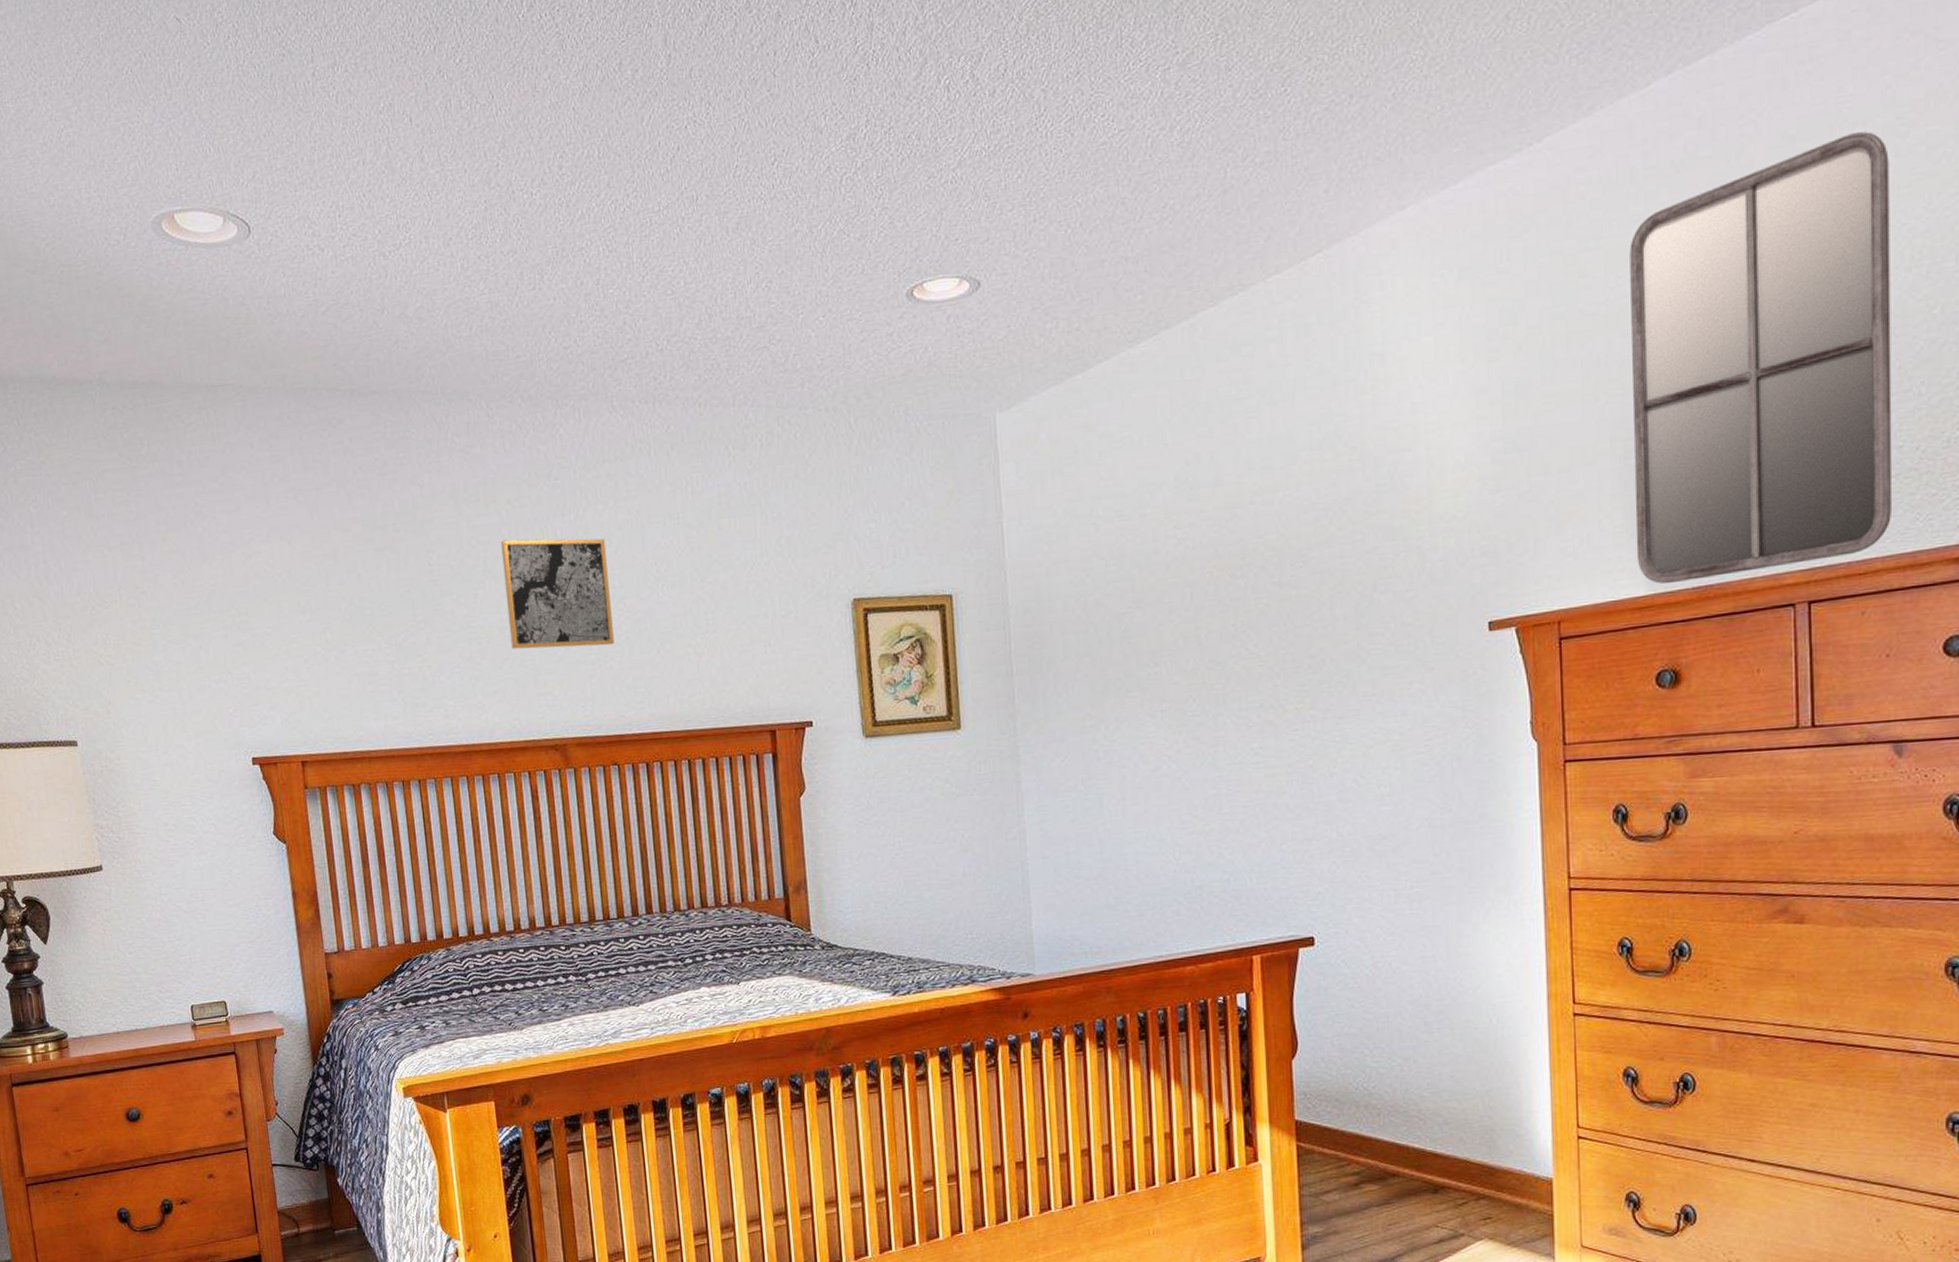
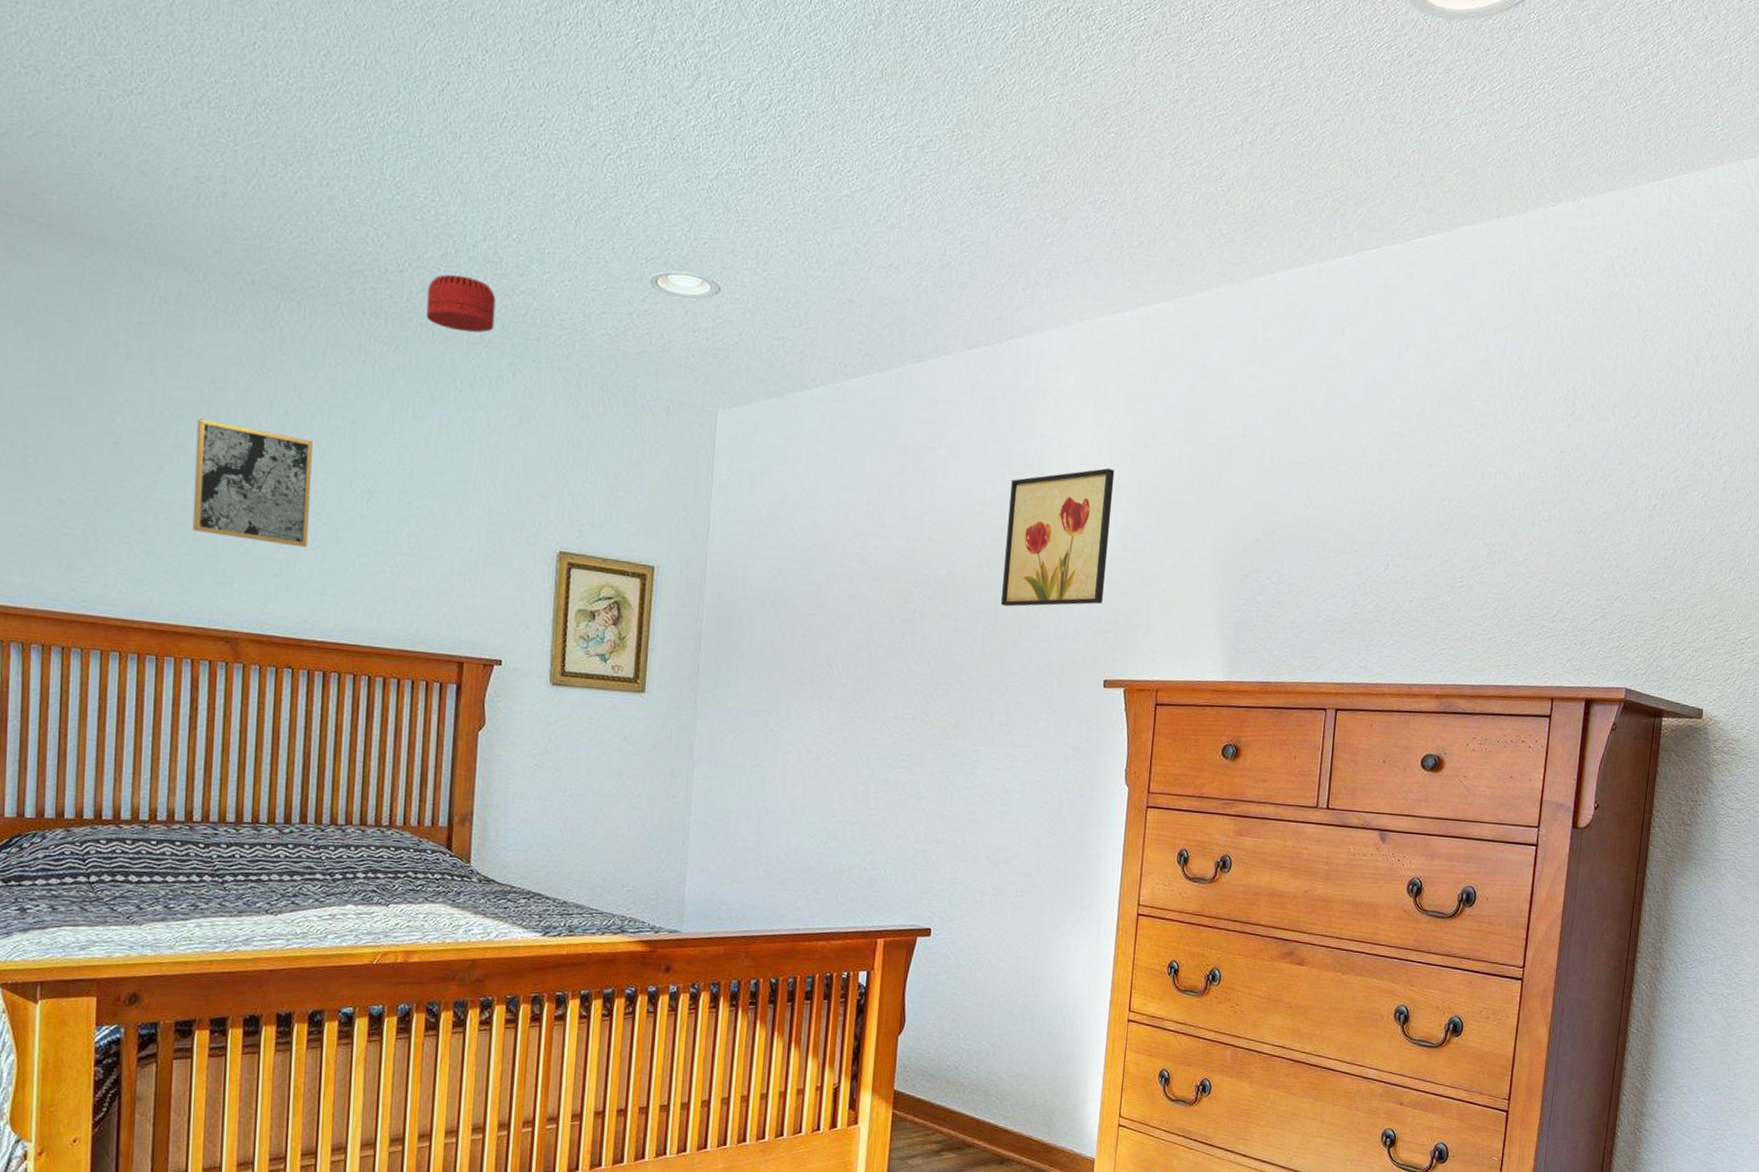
smoke detector: none [688,339,757,397] -> present [426,274,496,333]
wall art: none [1341,372,1475,560] -> present [1001,467,1115,607]
home mirror: present [1629,131,1893,585] -> none [1220,352,1428,678]

